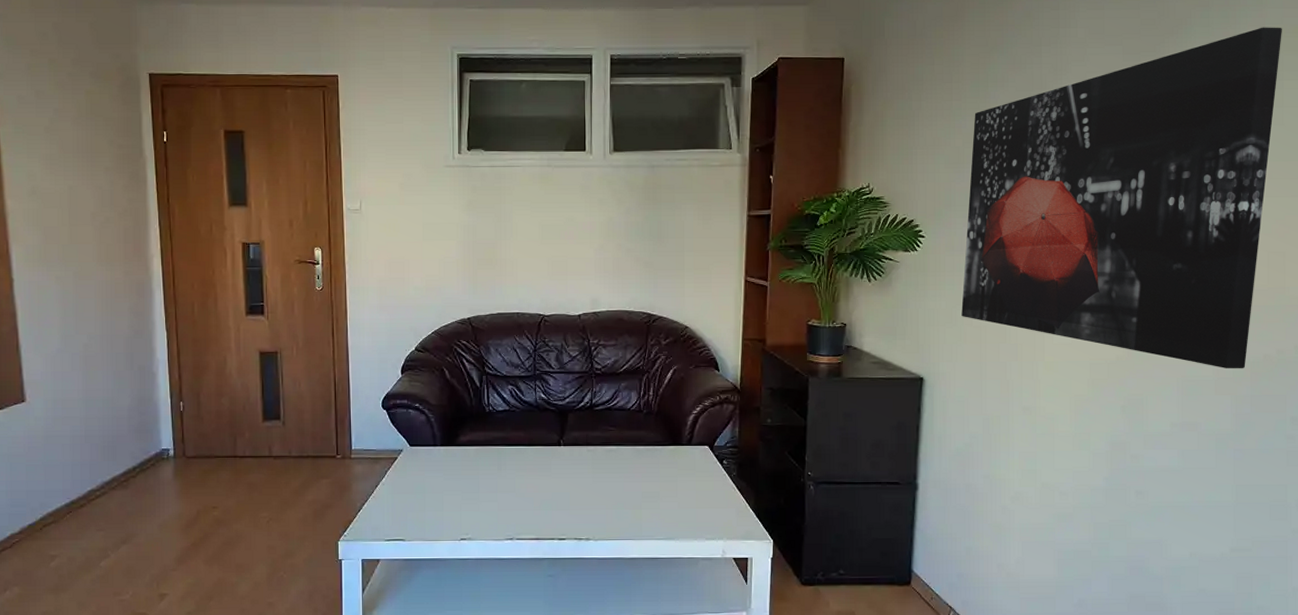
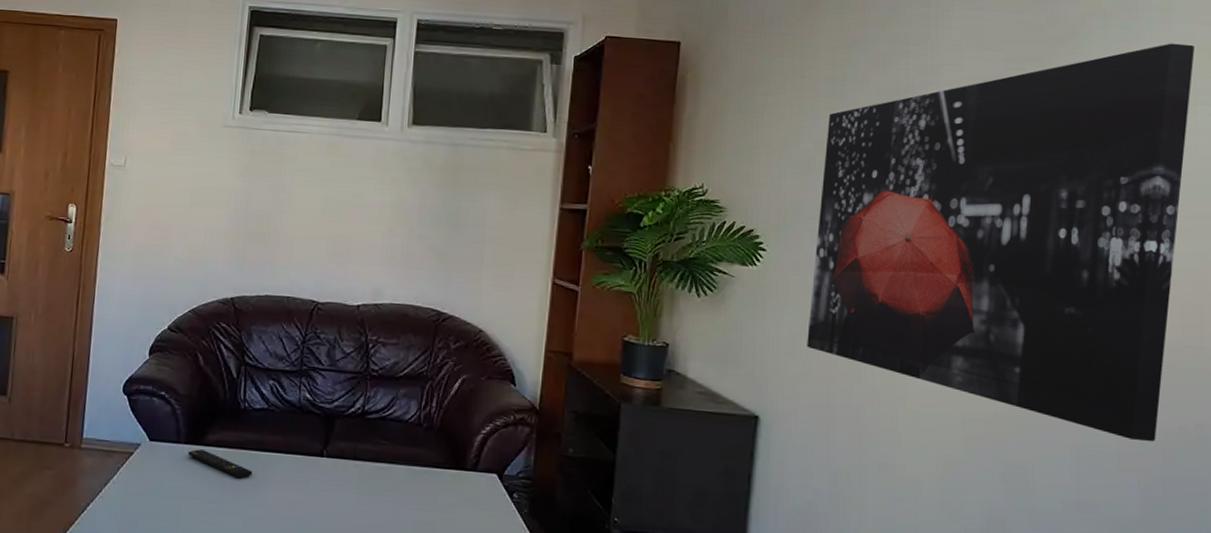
remote control: none [444,449,502,471] -> present [187,449,253,479]

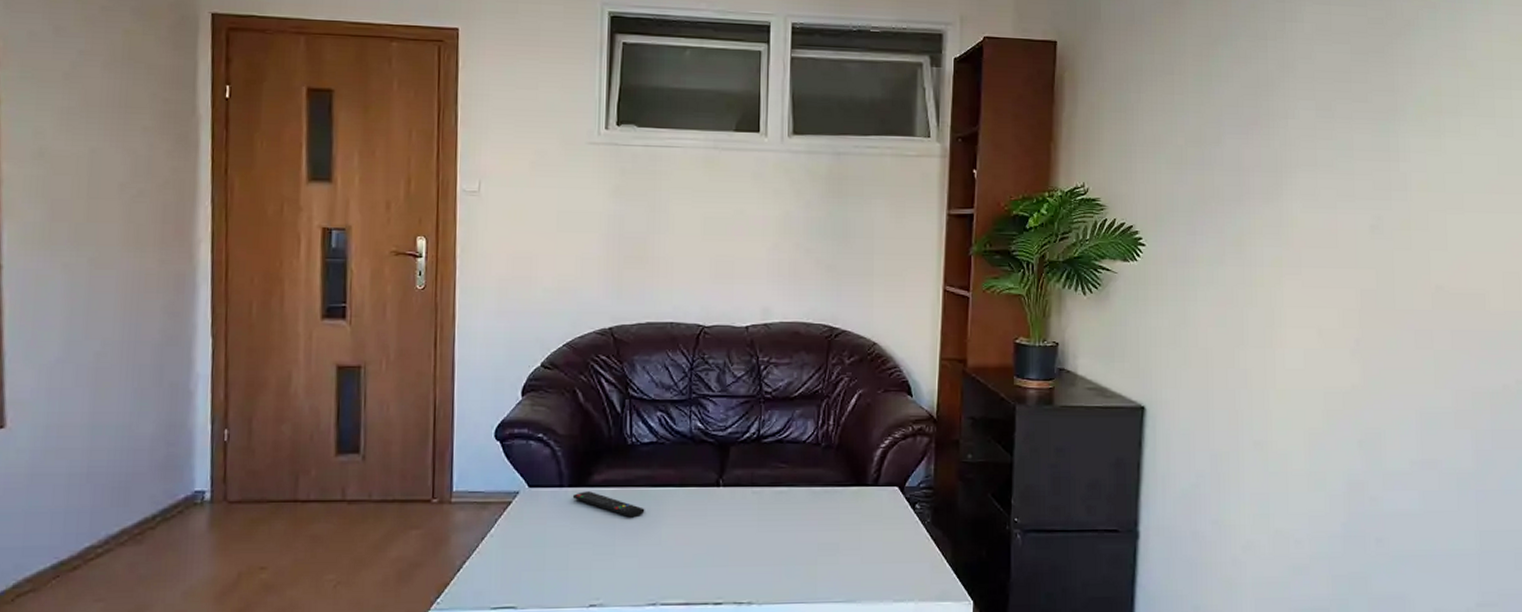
wall art: present [807,43,1194,442] -> none [1186,33,1509,401]

